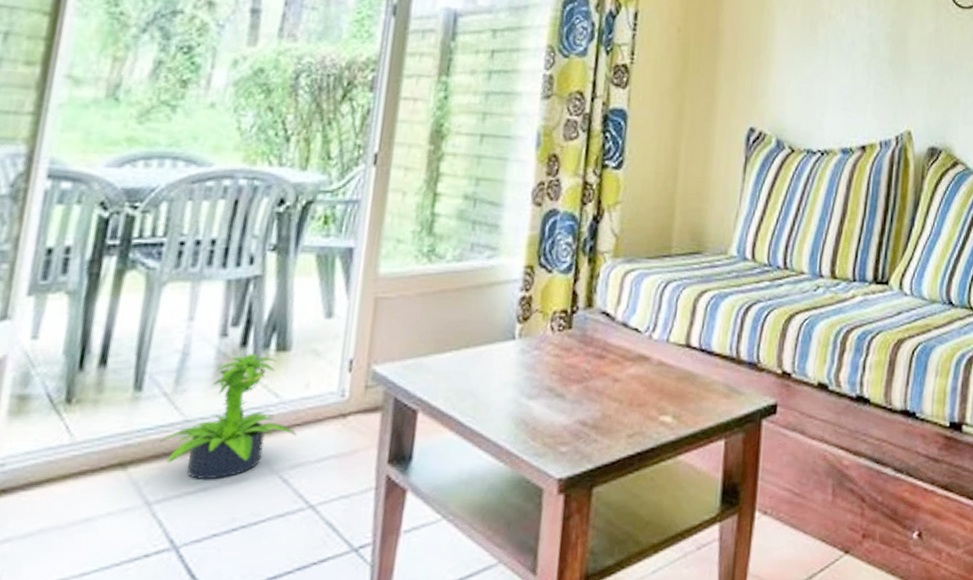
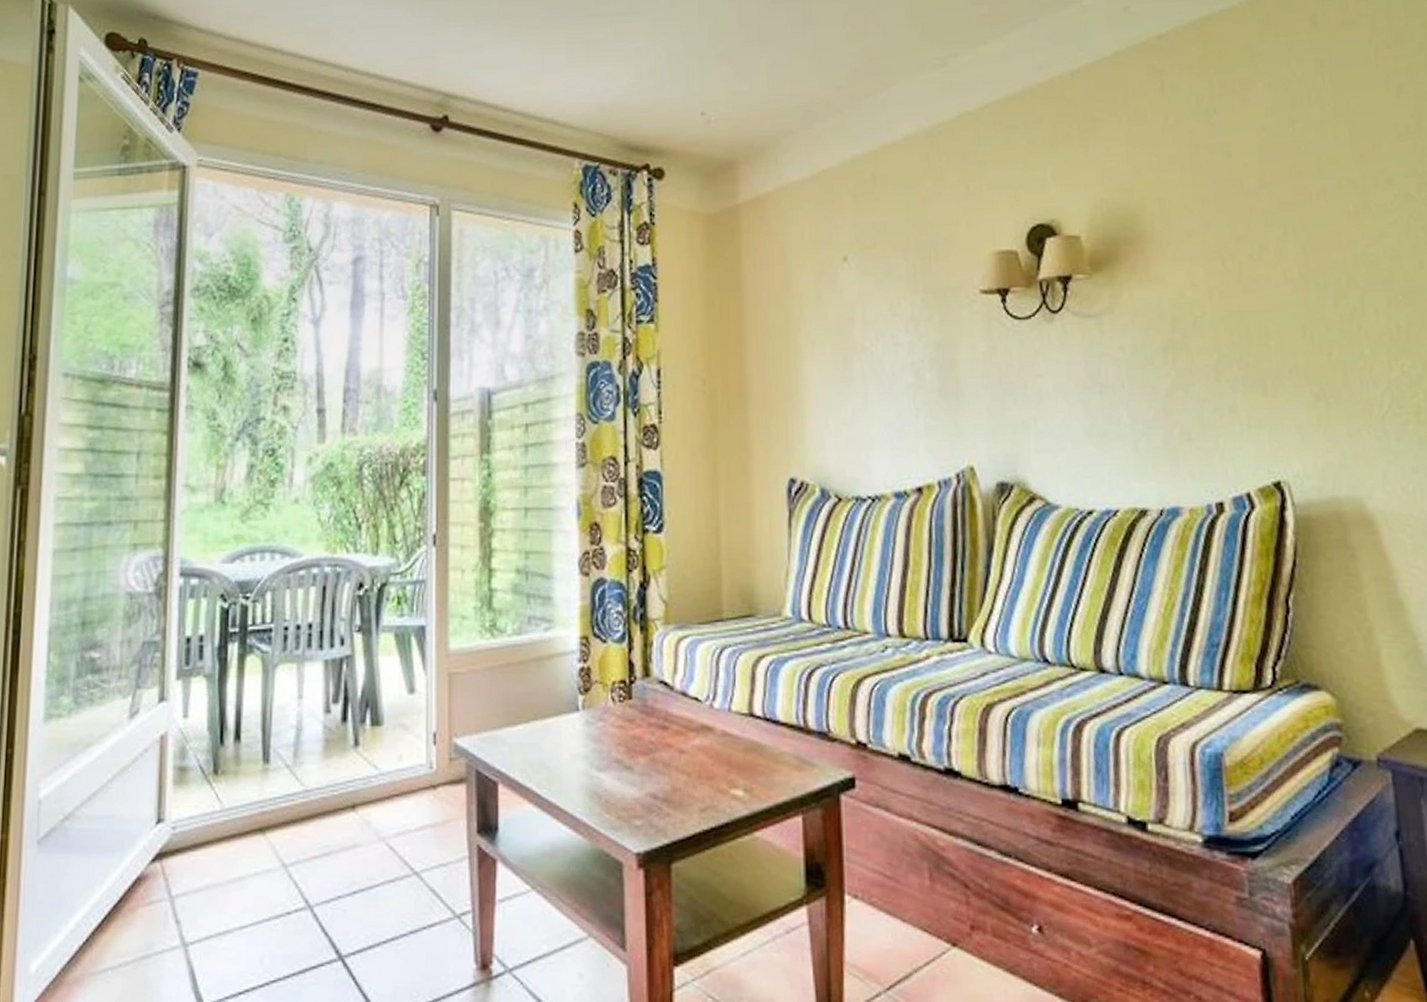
potted plant: present [159,353,297,479] -> none [287,728,396,844]

